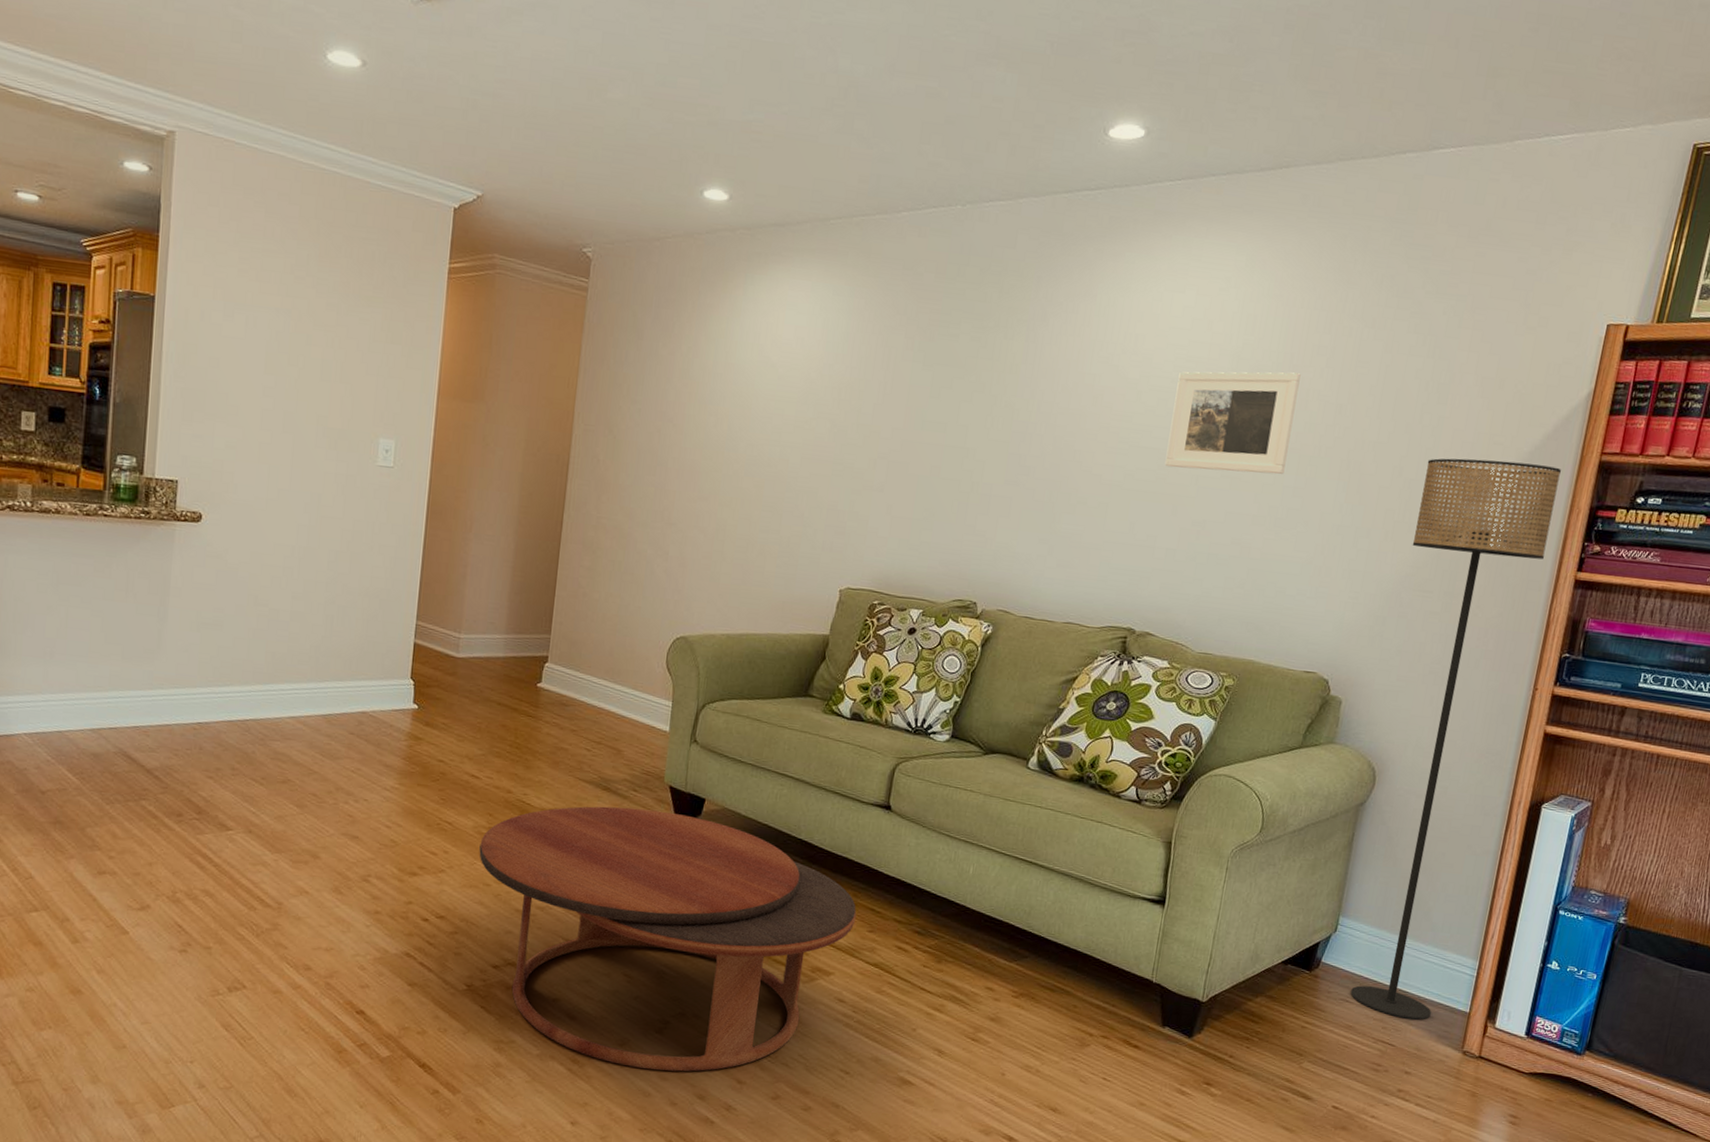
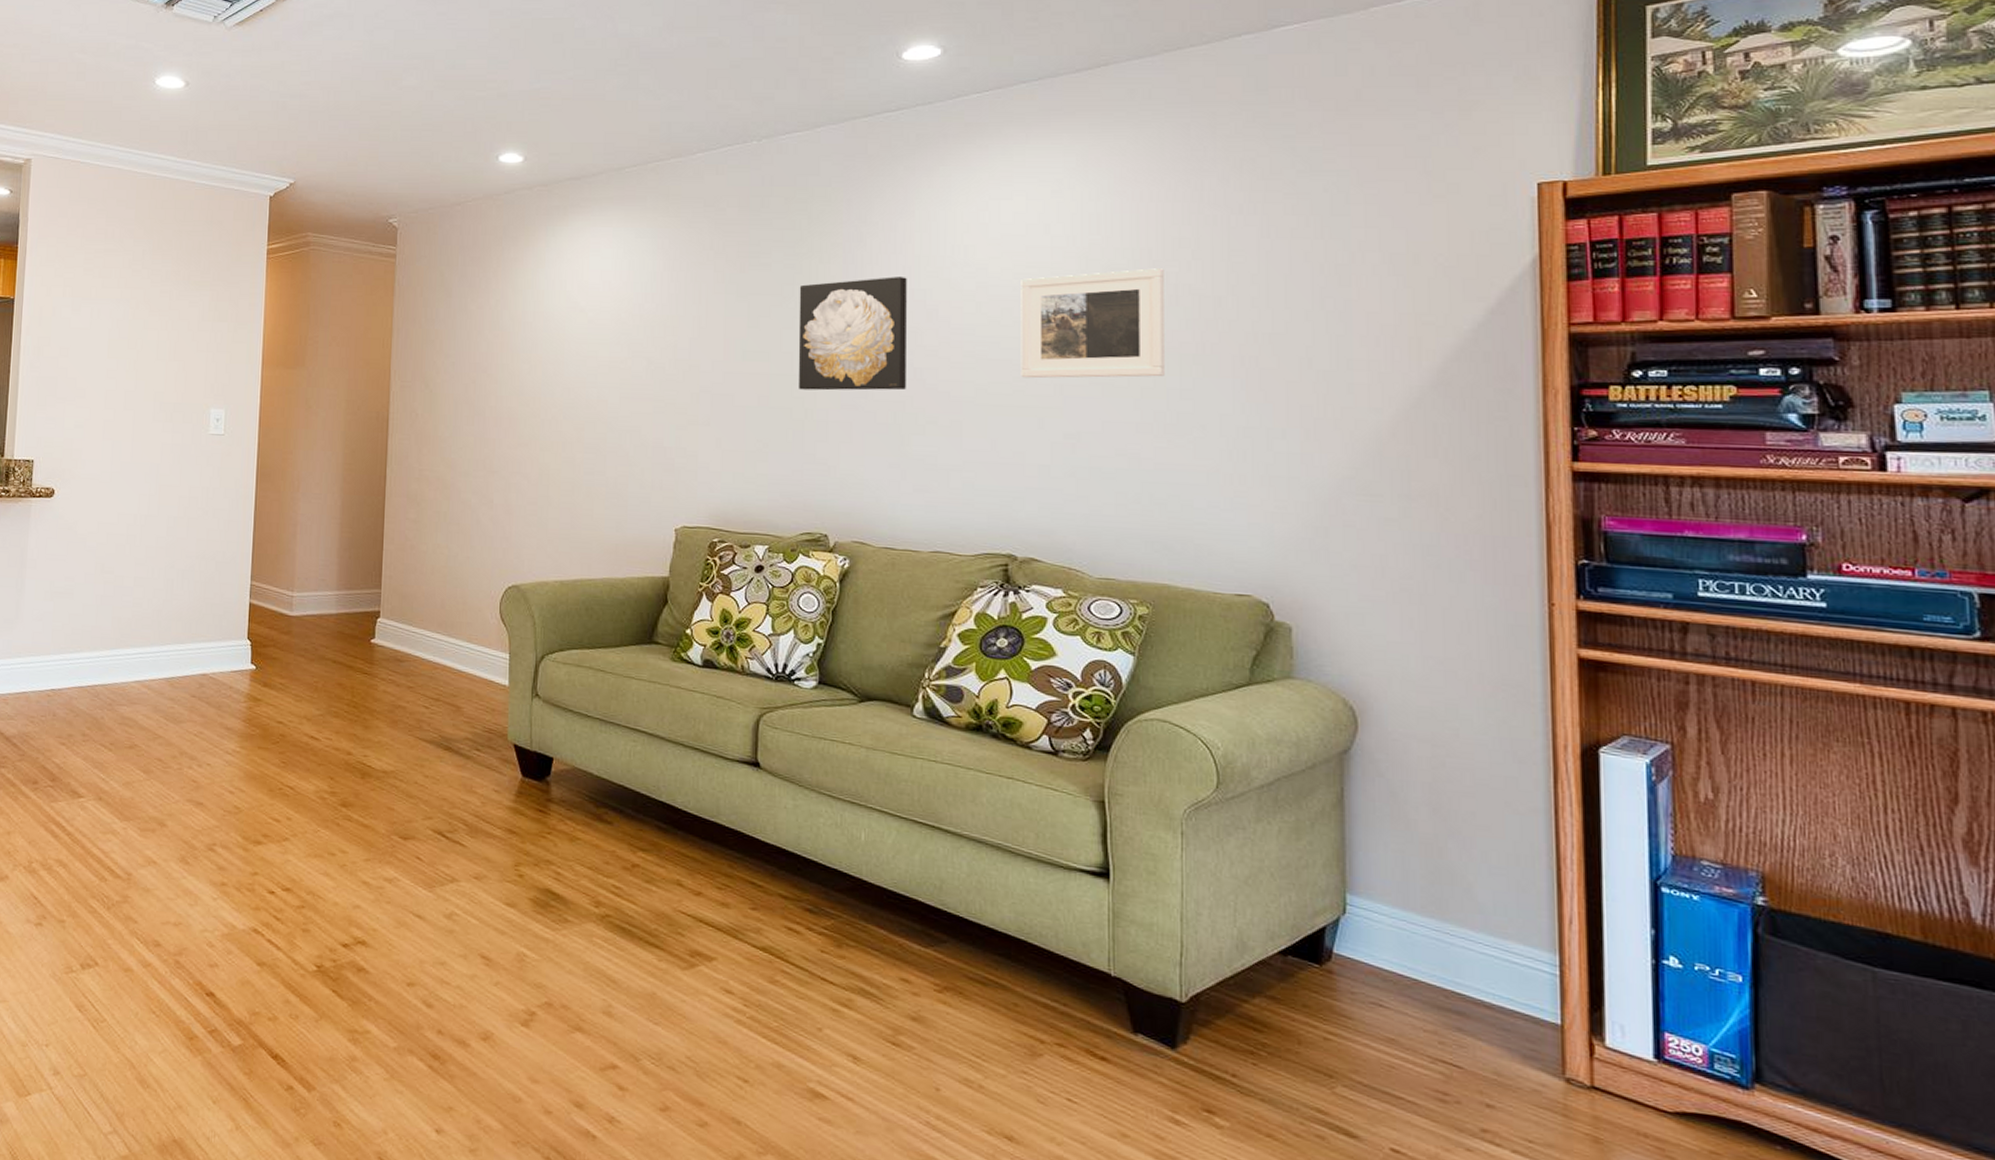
coffee table: present [479,806,857,1072] -> none [322,767,735,1074]
wall art: none [968,358,1081,470] -> present [798,277,907,391]
floor lamp: present [1350,458,1562,1020] -> none [1341,342,1522,1034]

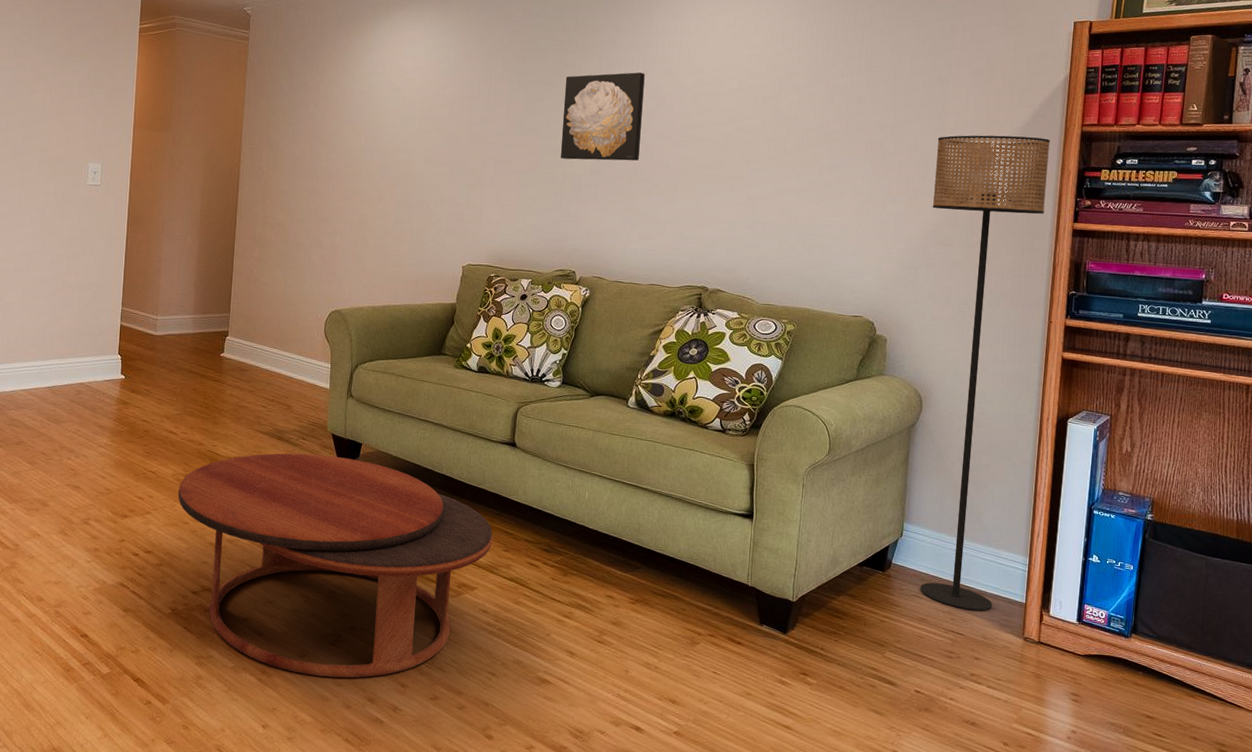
coffee table: none [322,767,735,1074] -> present [178,453,493,678]
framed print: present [1021,268,1165,379] -> none [721,73,826,156]
floor lamp: none [1341,342,1522,1034] -> present [920,135,1051,611]

